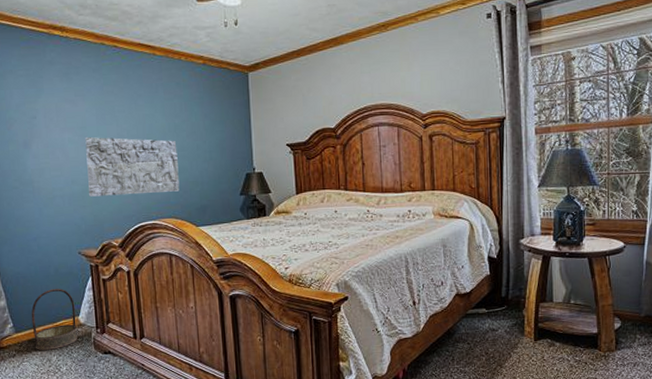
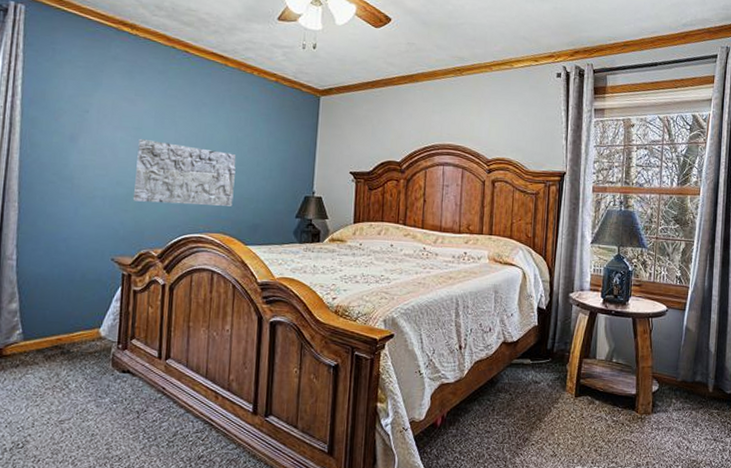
basket: present [31,289,78,350] -> none [43,296,98,363]

